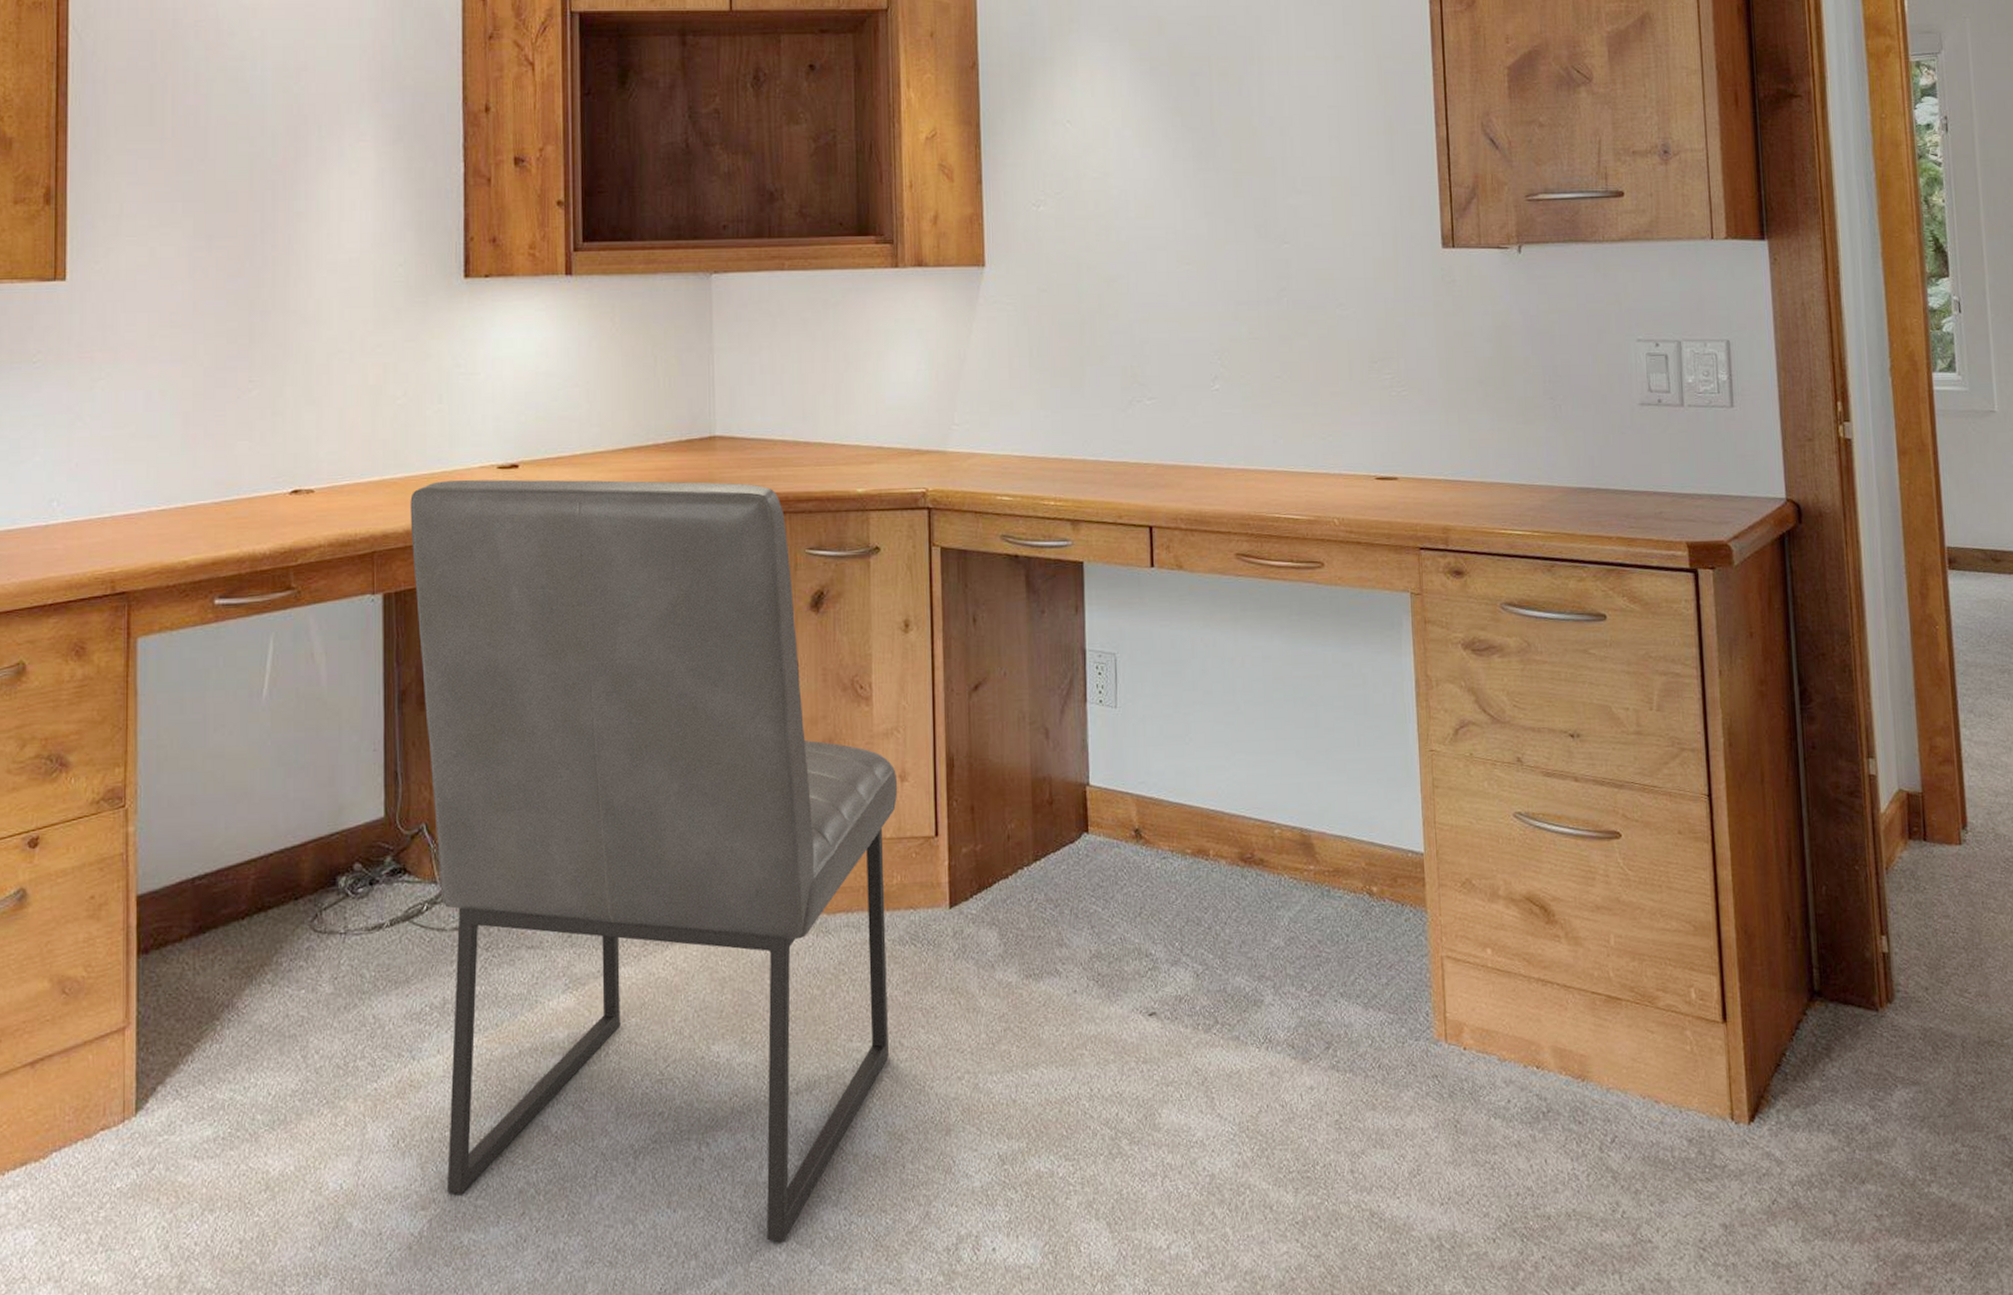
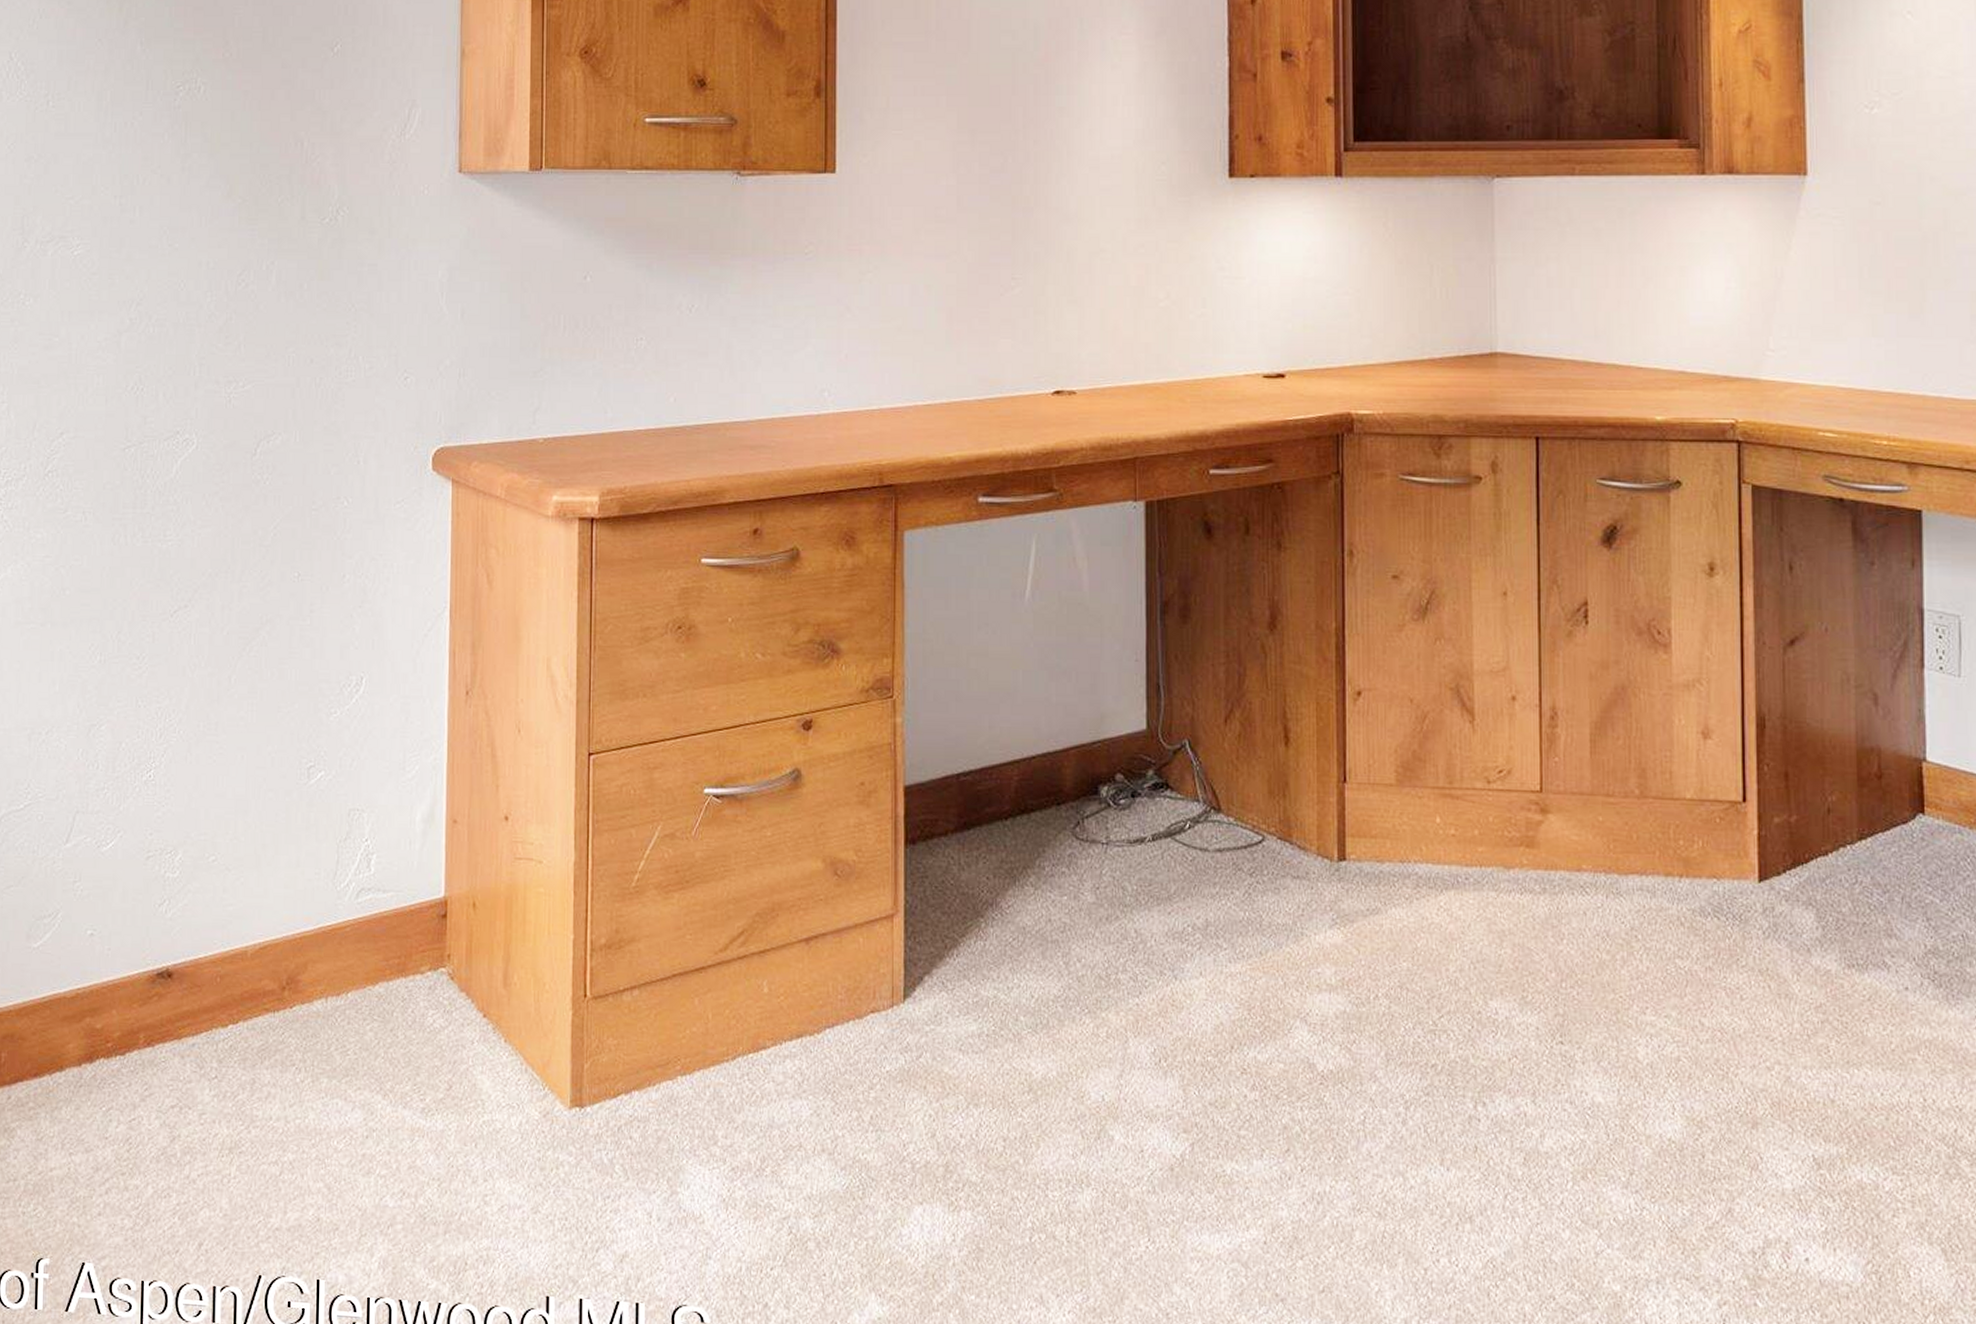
chair: present [410,479,898,1243] -> none [1173,387,1700,1219]

